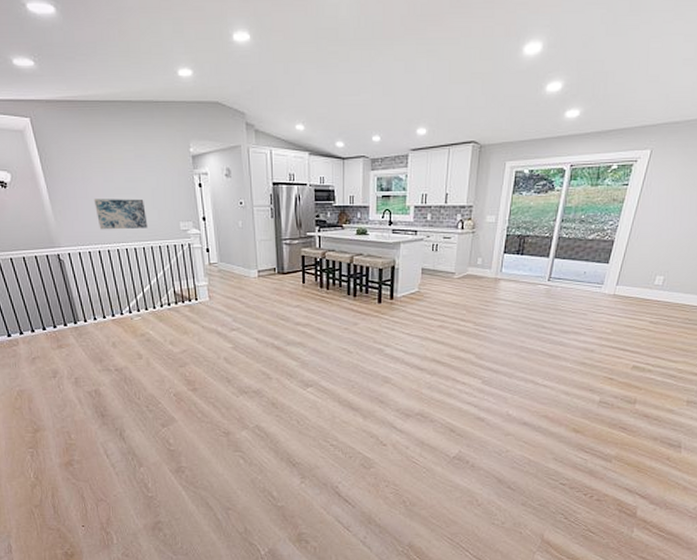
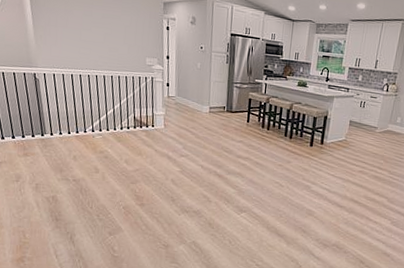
wall art: present [94,199,148,230] -> none [72,29,118,60]

